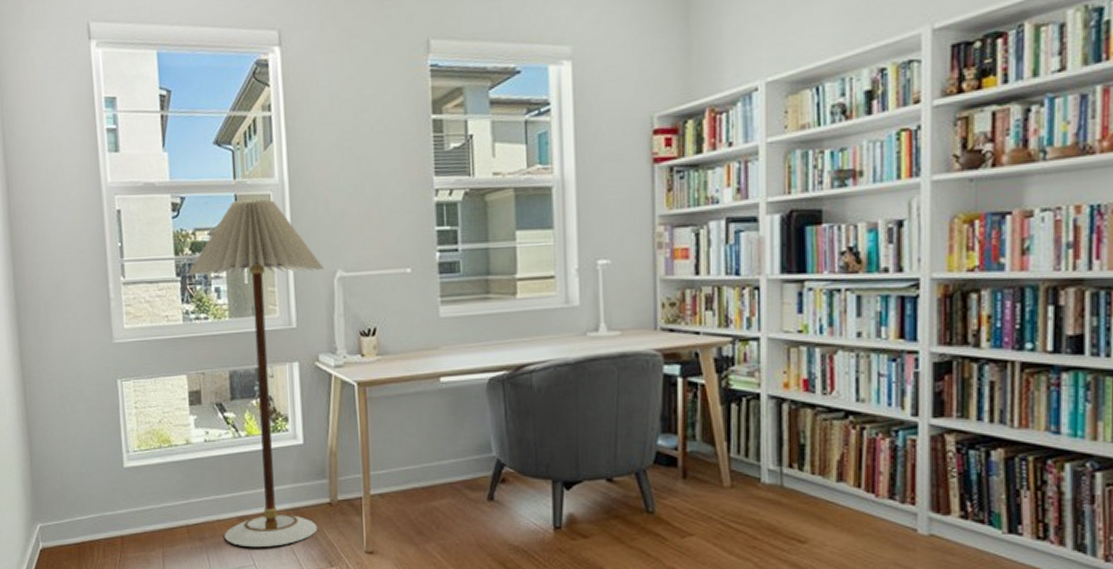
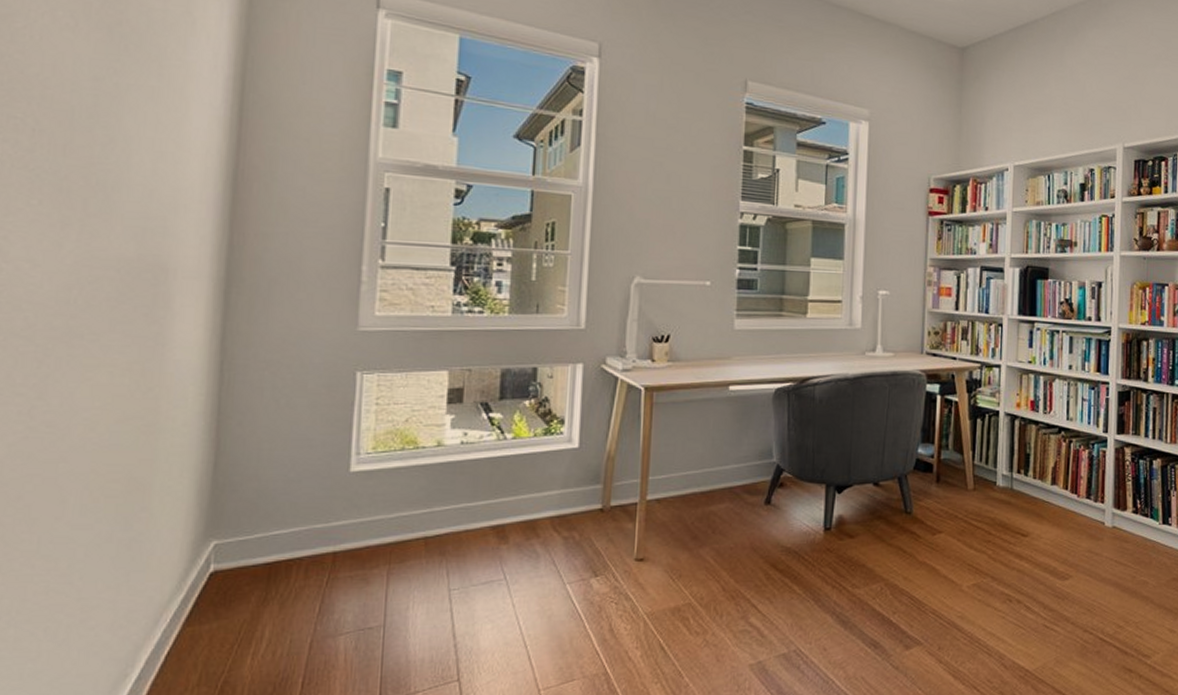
floor lamp: present [188,199,324,548] -> none [465,196,621,560]

